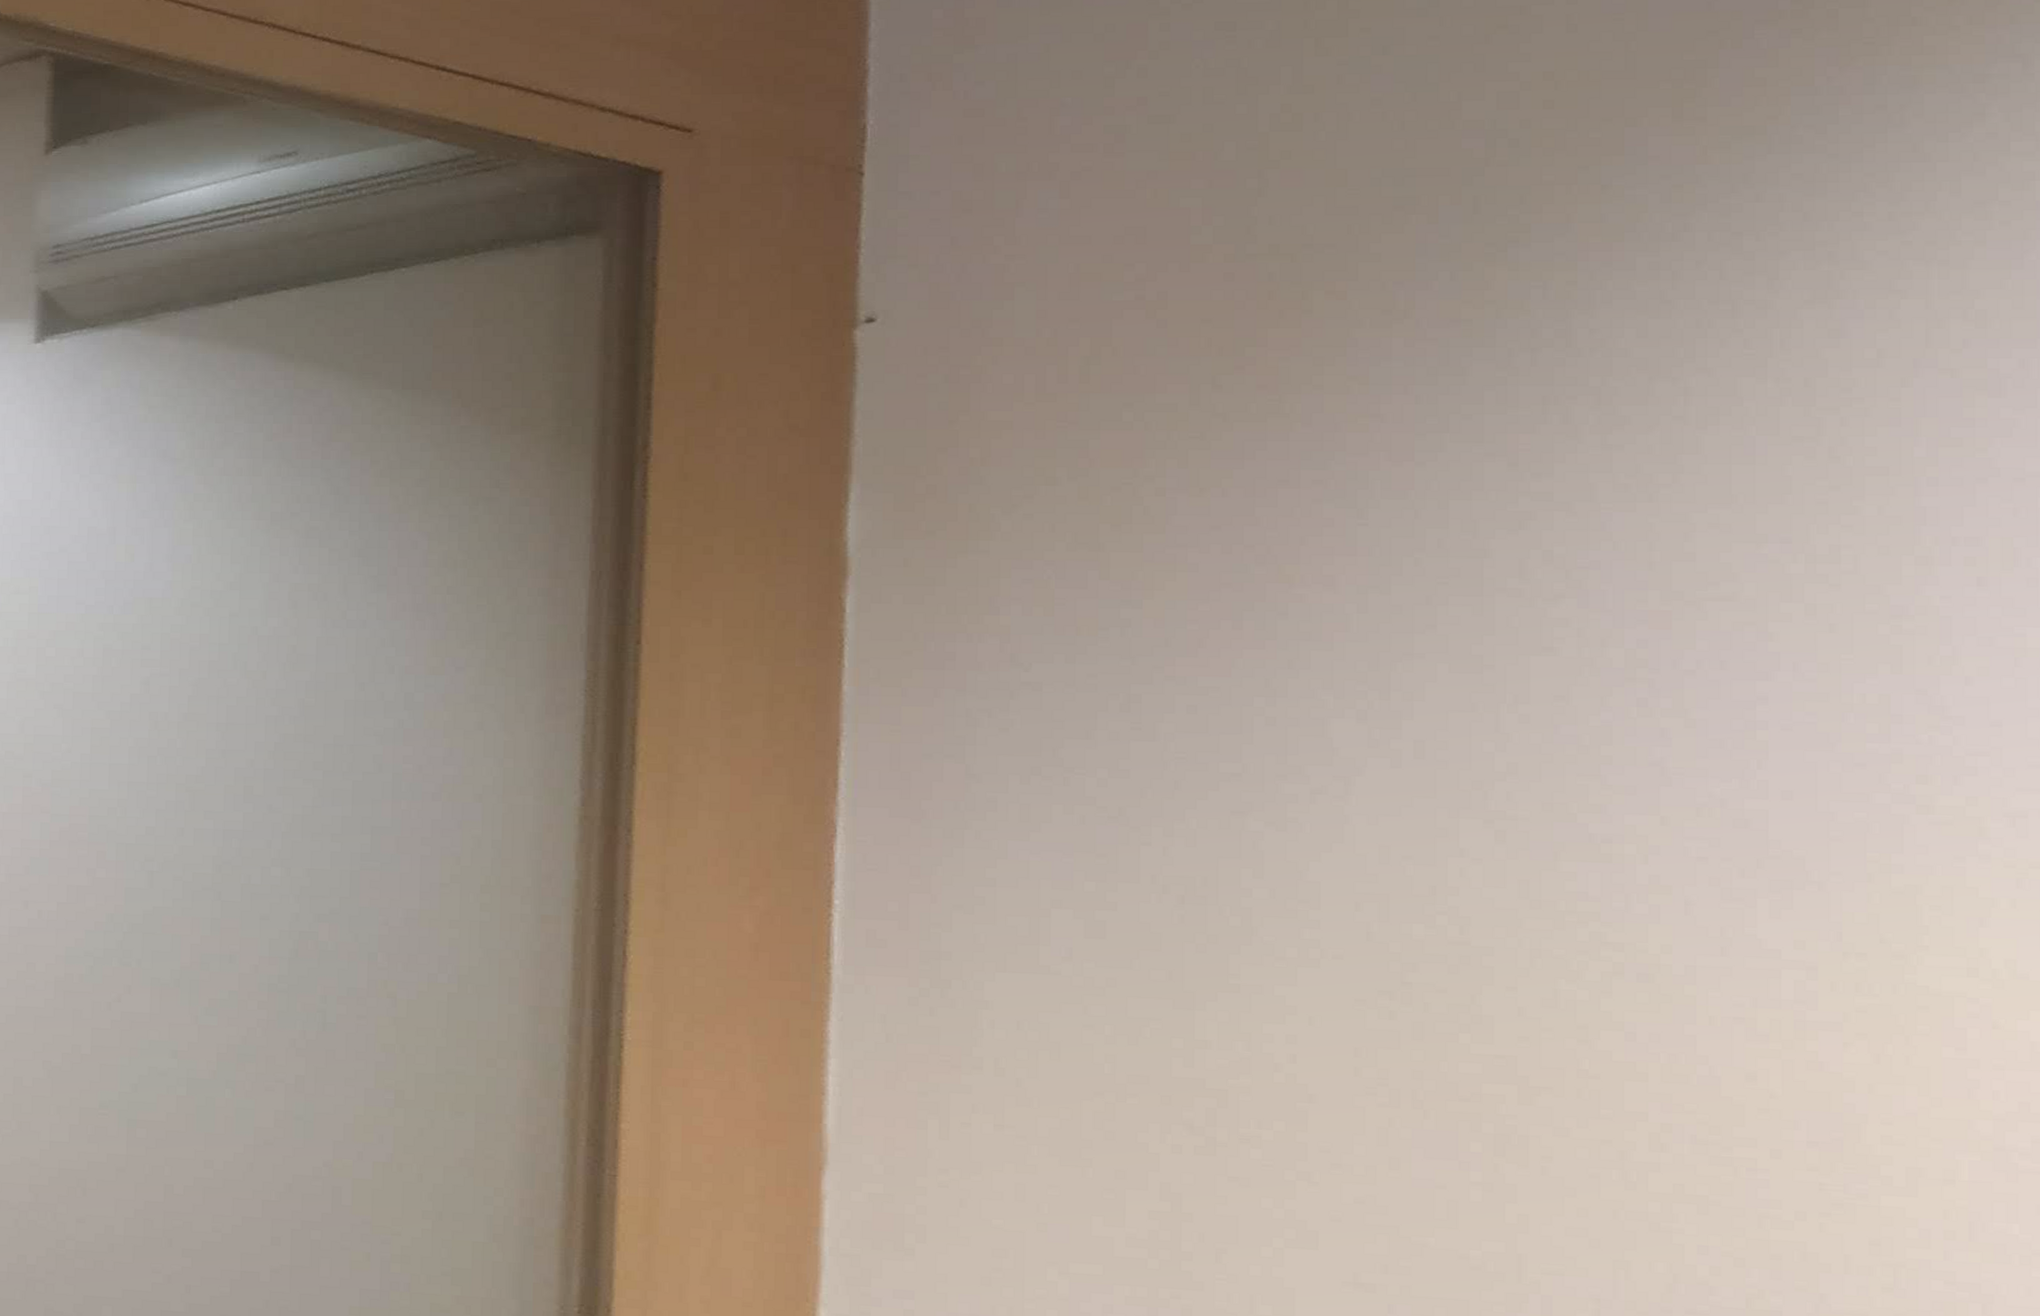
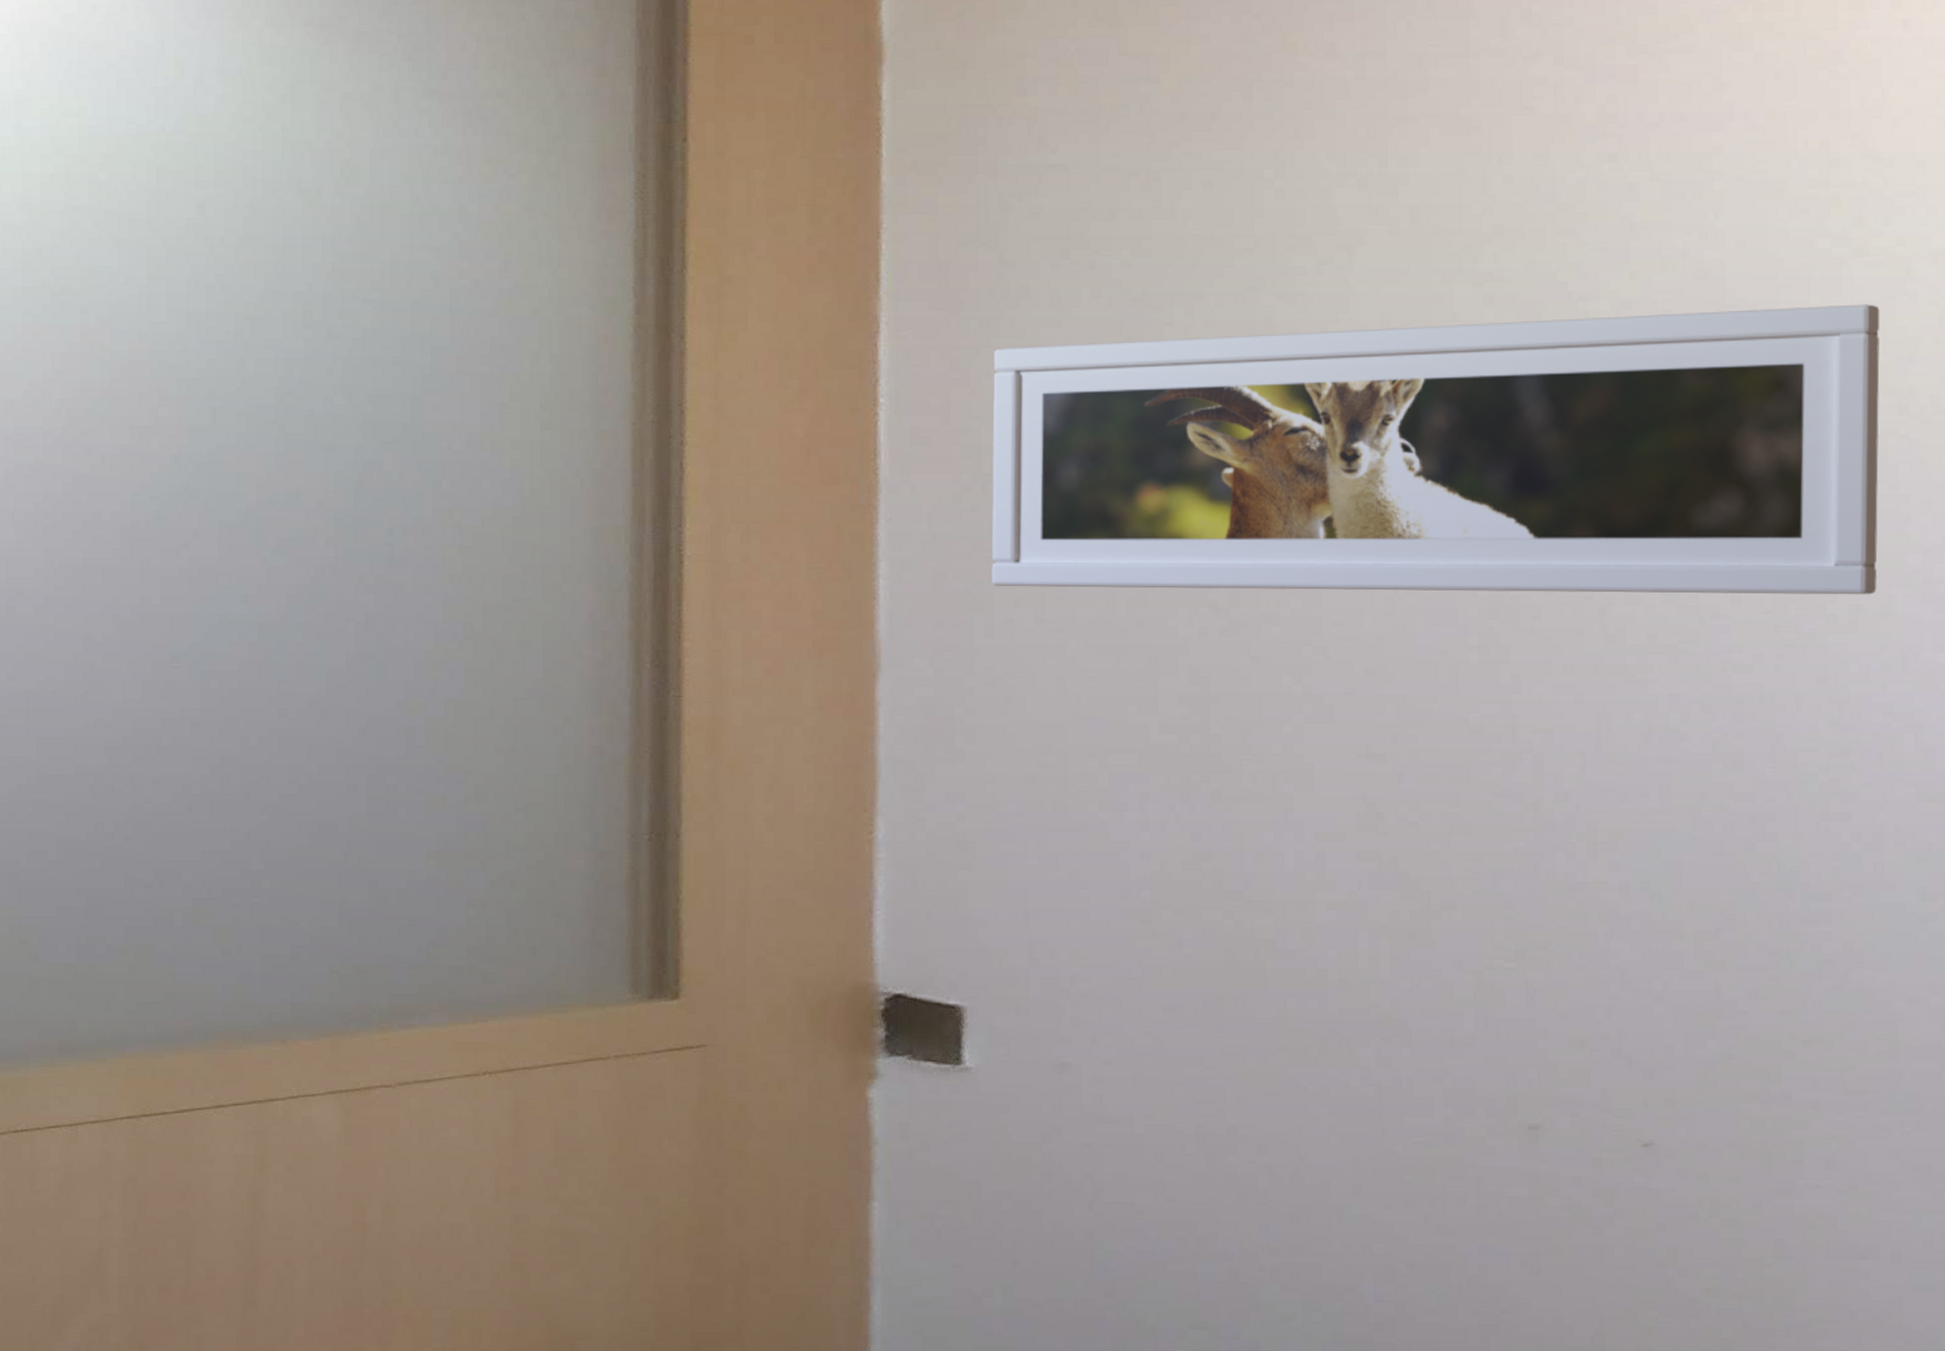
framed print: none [949,858,1947,1159] -> present [991,304,1880,595]

